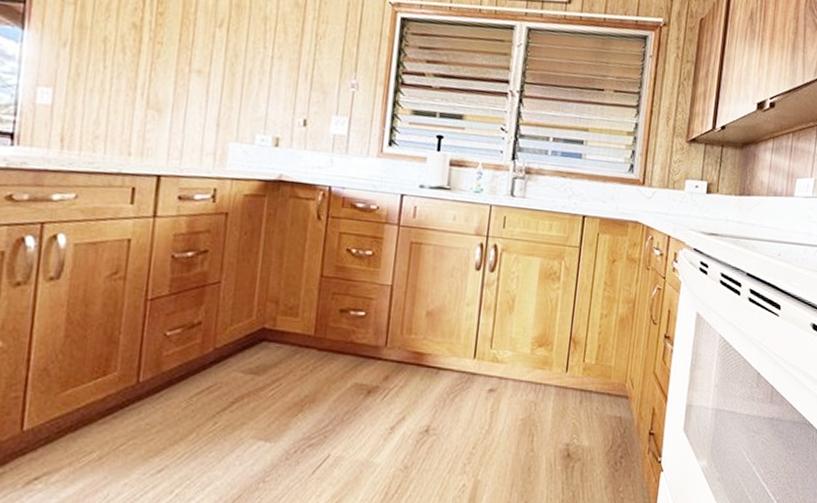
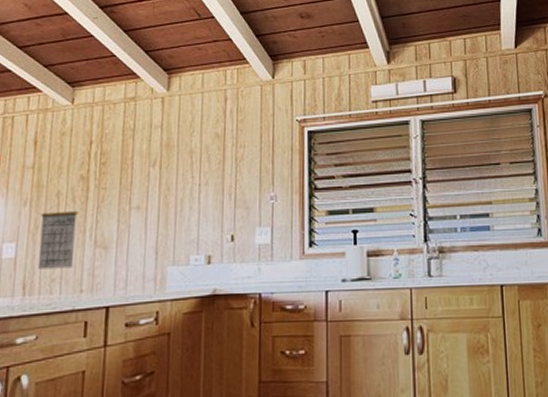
calendar: none [78,53,129,127] -> present [37,204,79,269]

